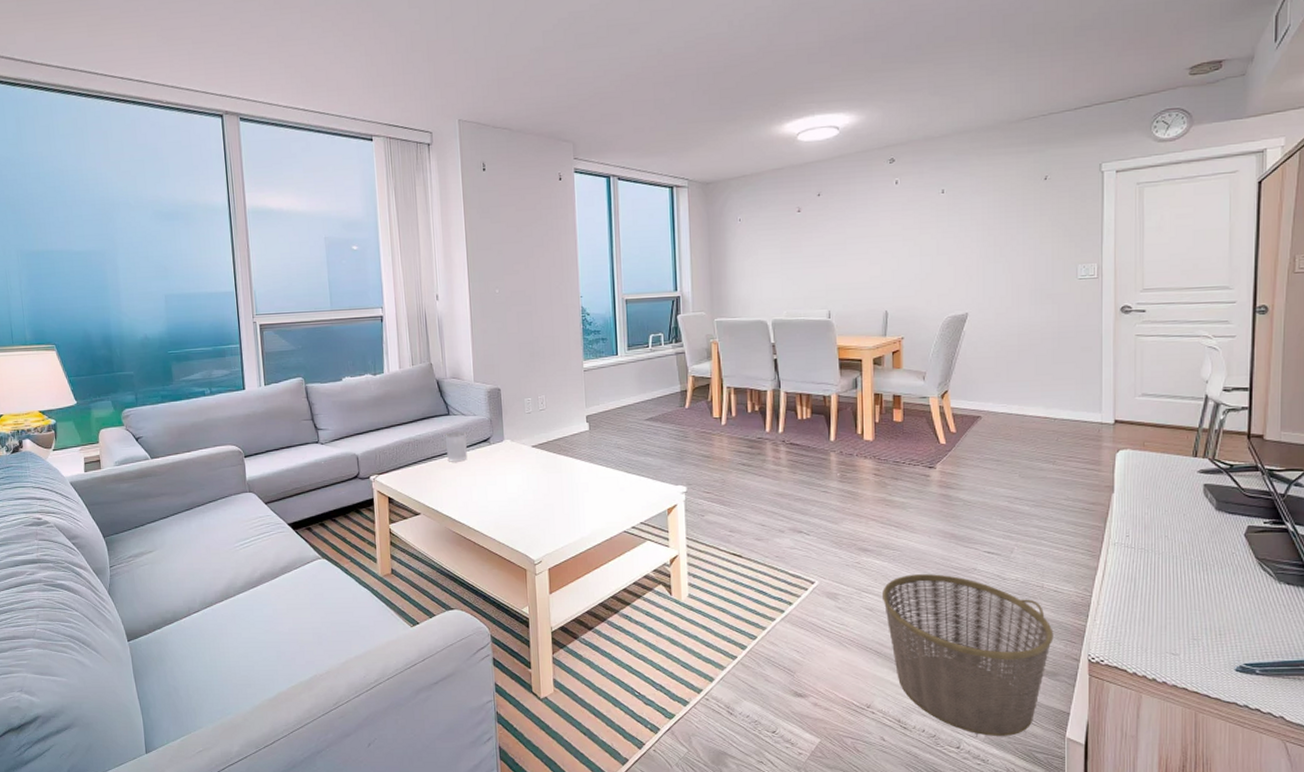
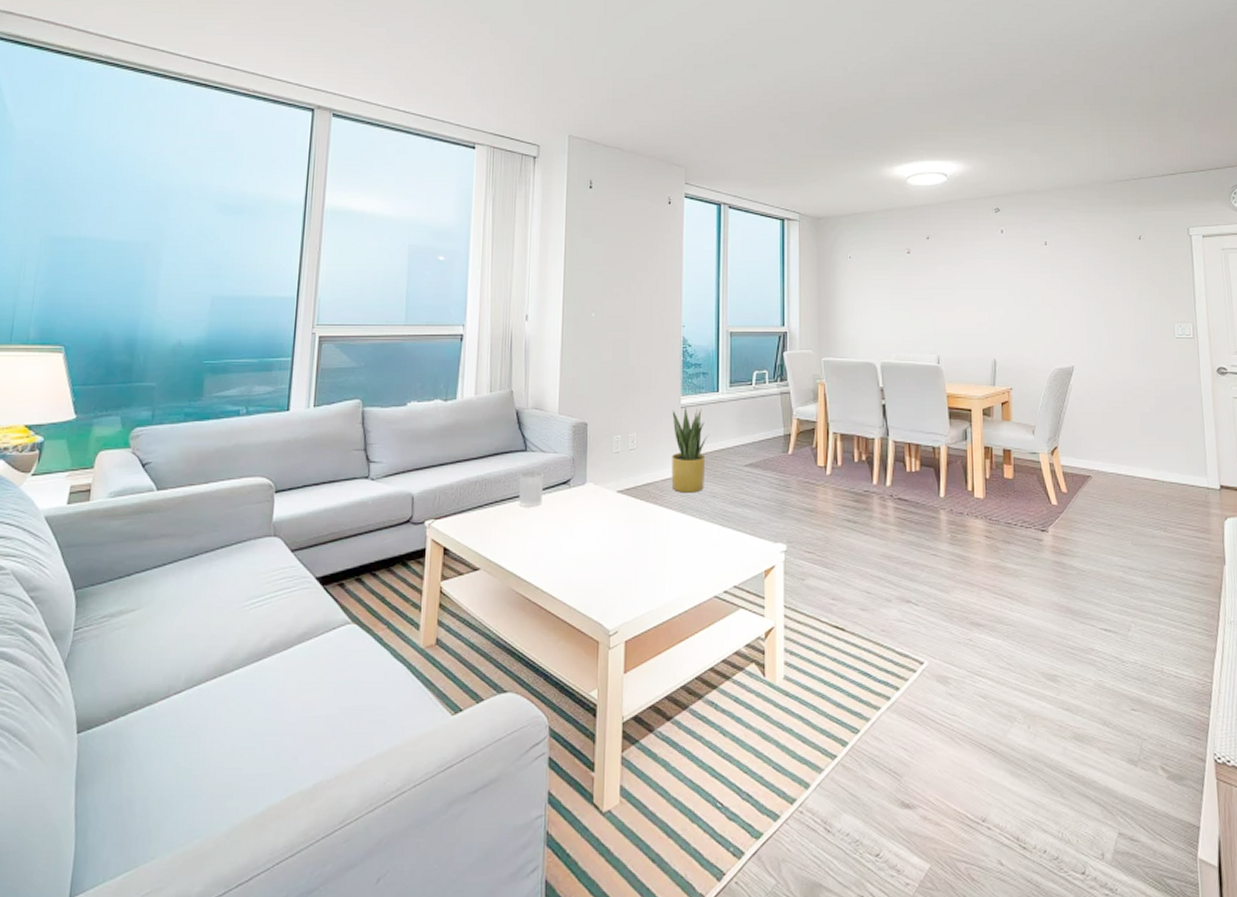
planter: none [576,371,611,446] -> present [671,408,709,493]
basket: present [881,574,1054,736] -> none [995,654,1177,857]

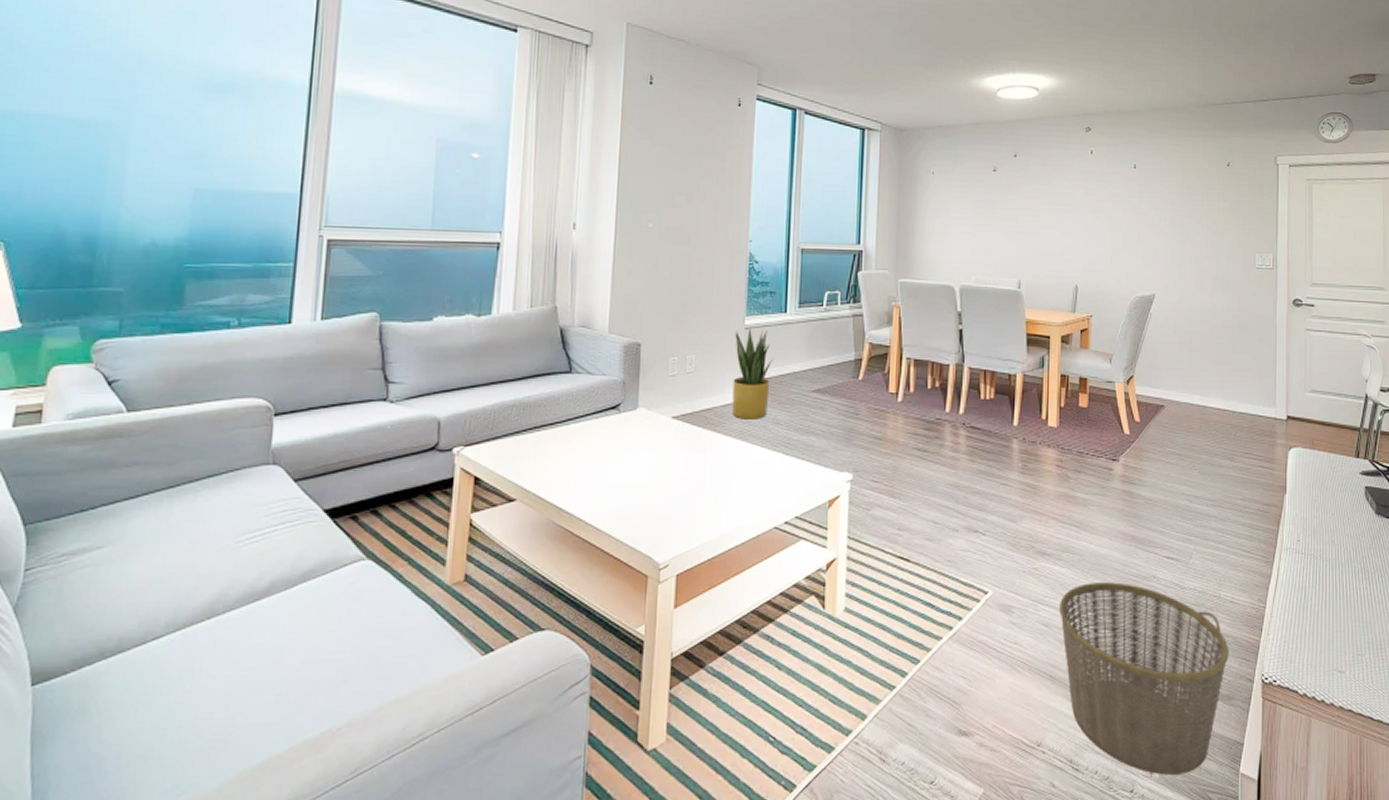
candle holder: present [518,470,545,508] -> none [561,393,591,435]
basket: none [995,654,1177,857] -> present [1058,582,1229,775]

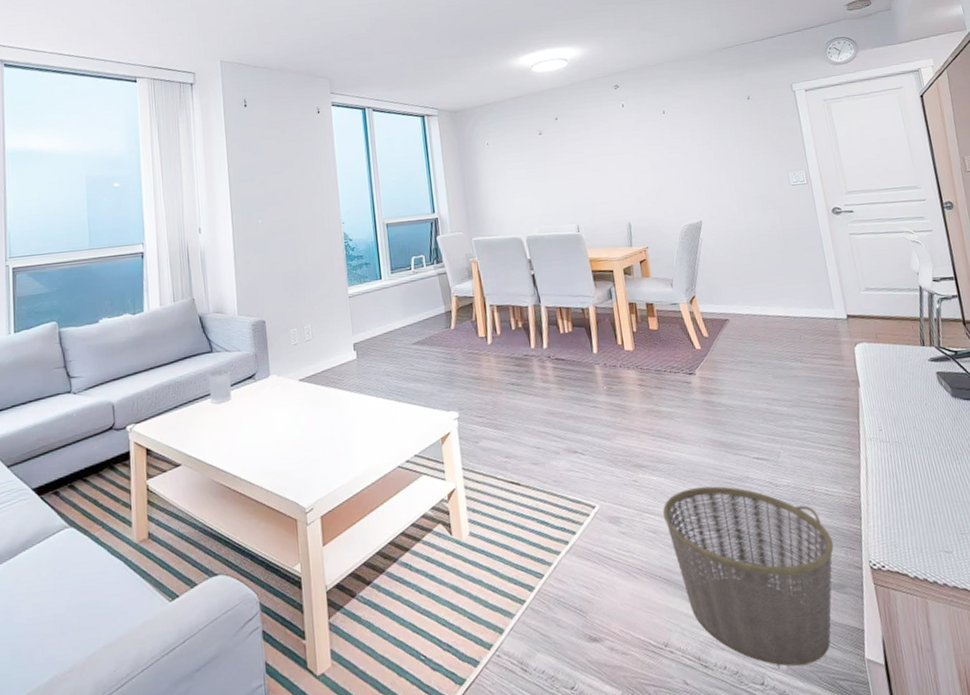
candle holder: none [561,393,591,435] -> present [207,368,232,405]
planter: present [732,329,774,419] -> none [341,296,378,375]

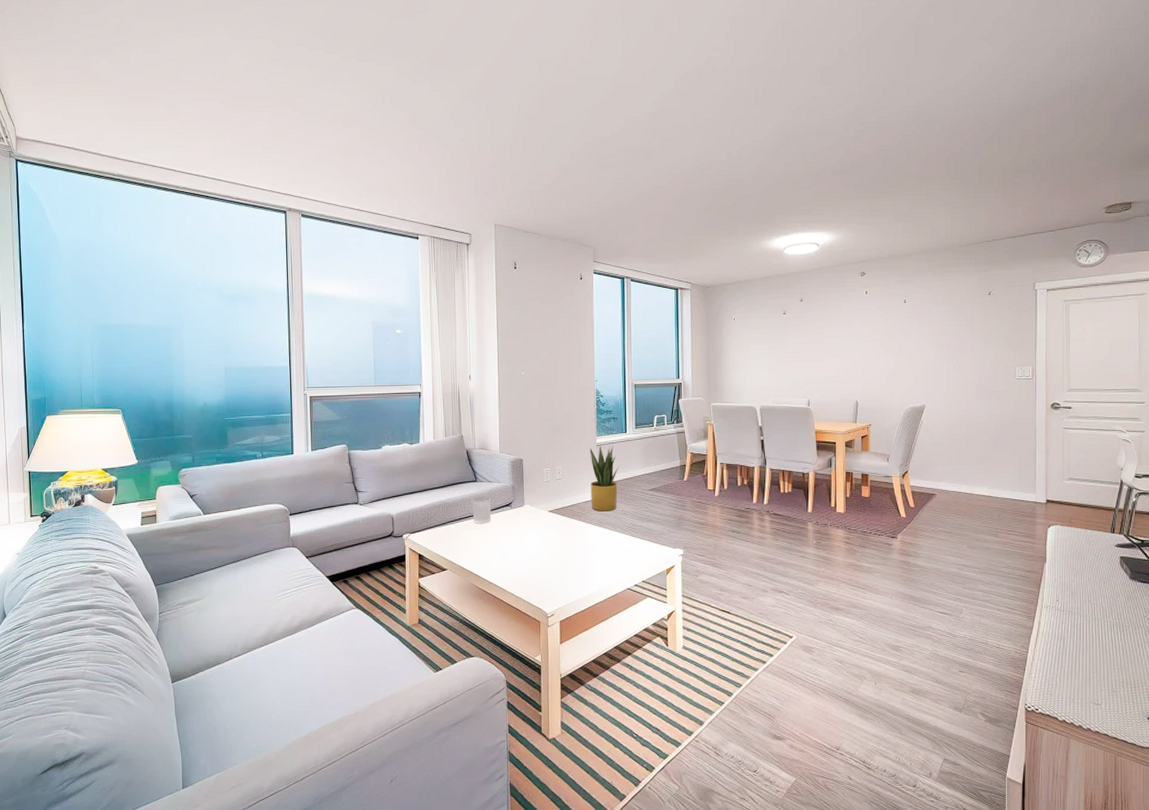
planter: none [341,296,378,375] -> present [589,446,620,512]
basket: present [662,486,834,666] -> none [850,631,996,776]

